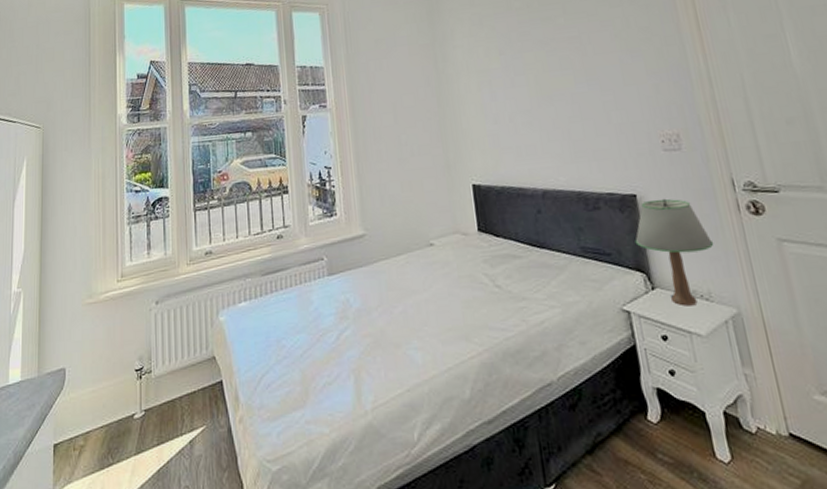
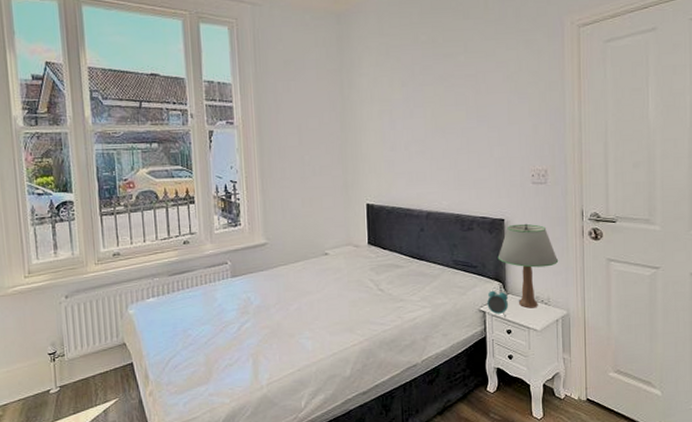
alarm clock: none [630,279,660,319] -> present [487,287,509,317]

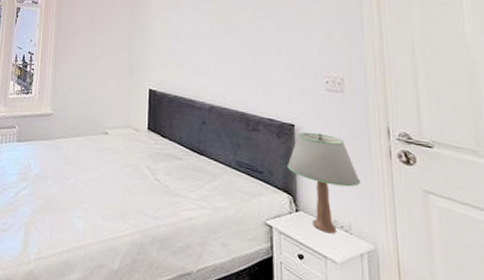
alarm clock: present [487,287,509,317] -> none [274,200,301,238]

